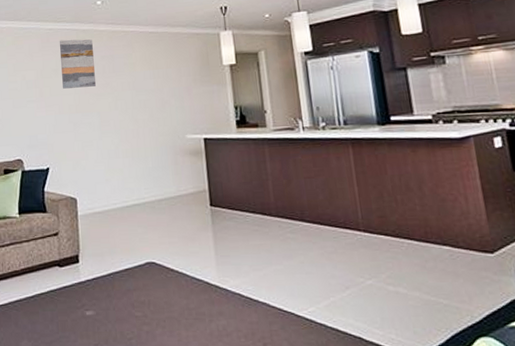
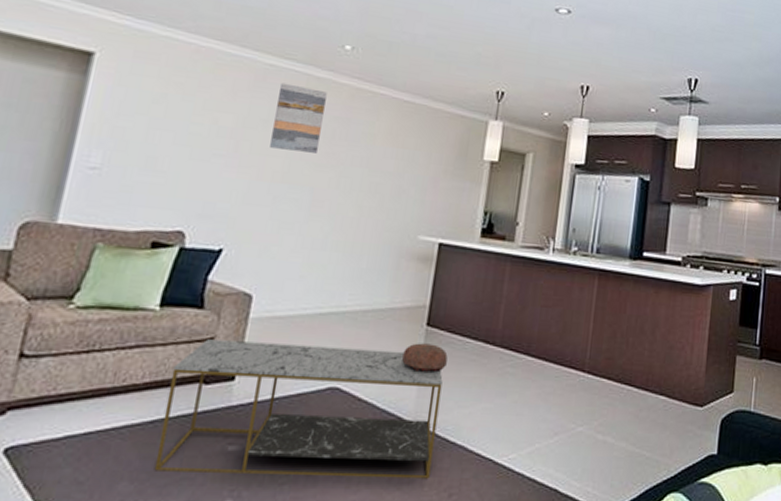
coffee table: none [37,229,243,332] -> present [153,339,443,479]
decorative bowl: none [197,220,235,244] -> present [402,343,448,372]

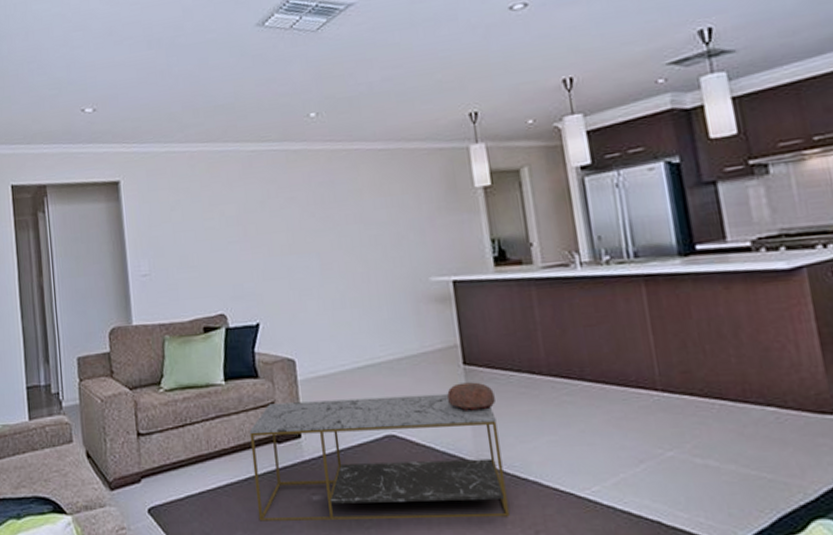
wall art: present [270,82,327,153] -> none [265,162,313,225]

